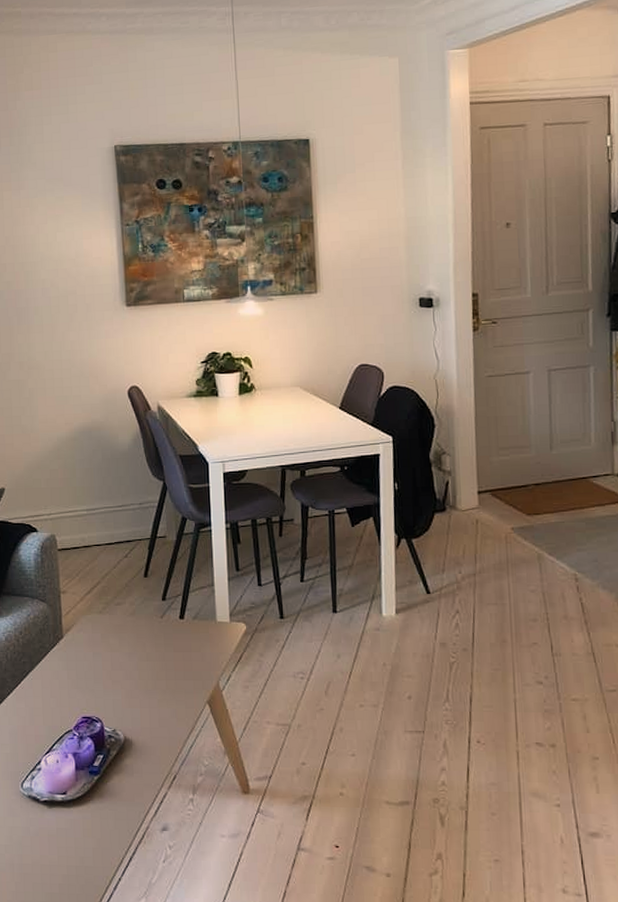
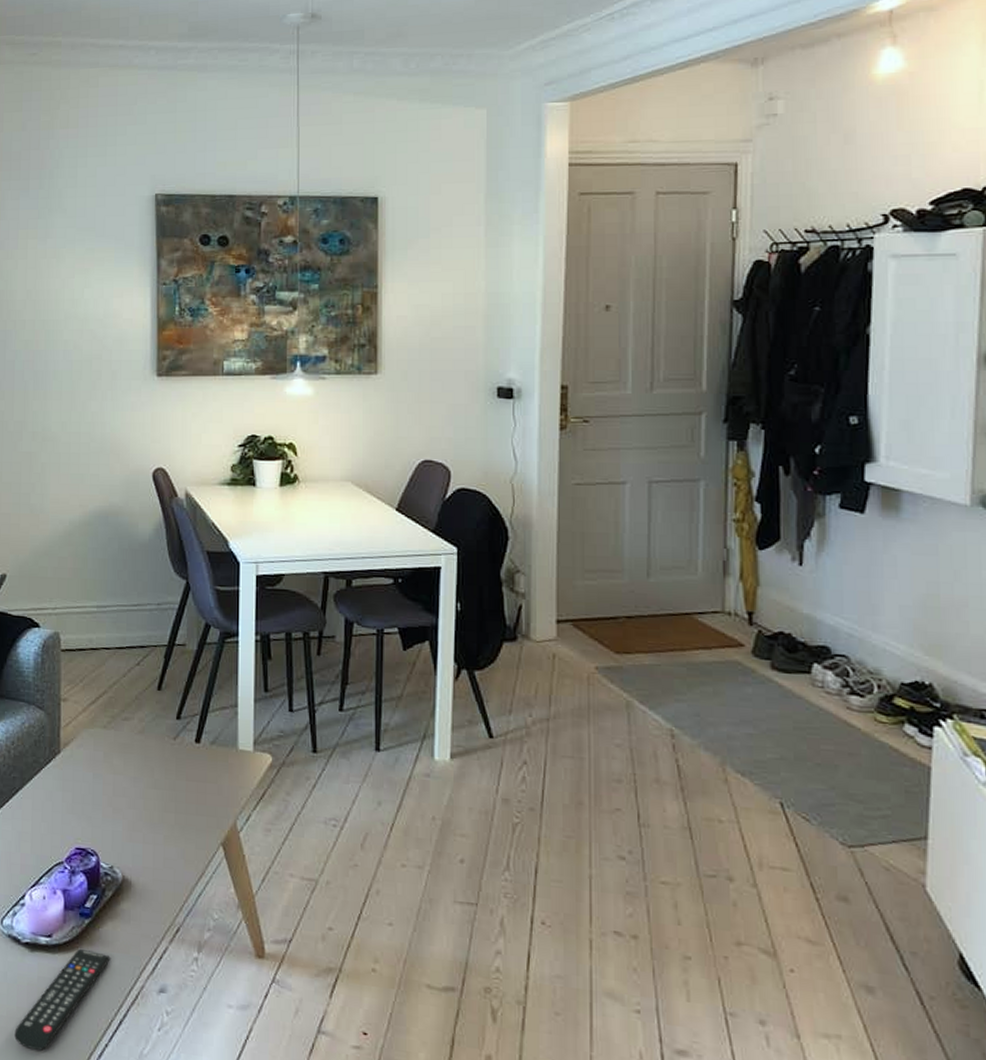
remote control: none [40,801,118,889] -> present [14,948,110,1051]

